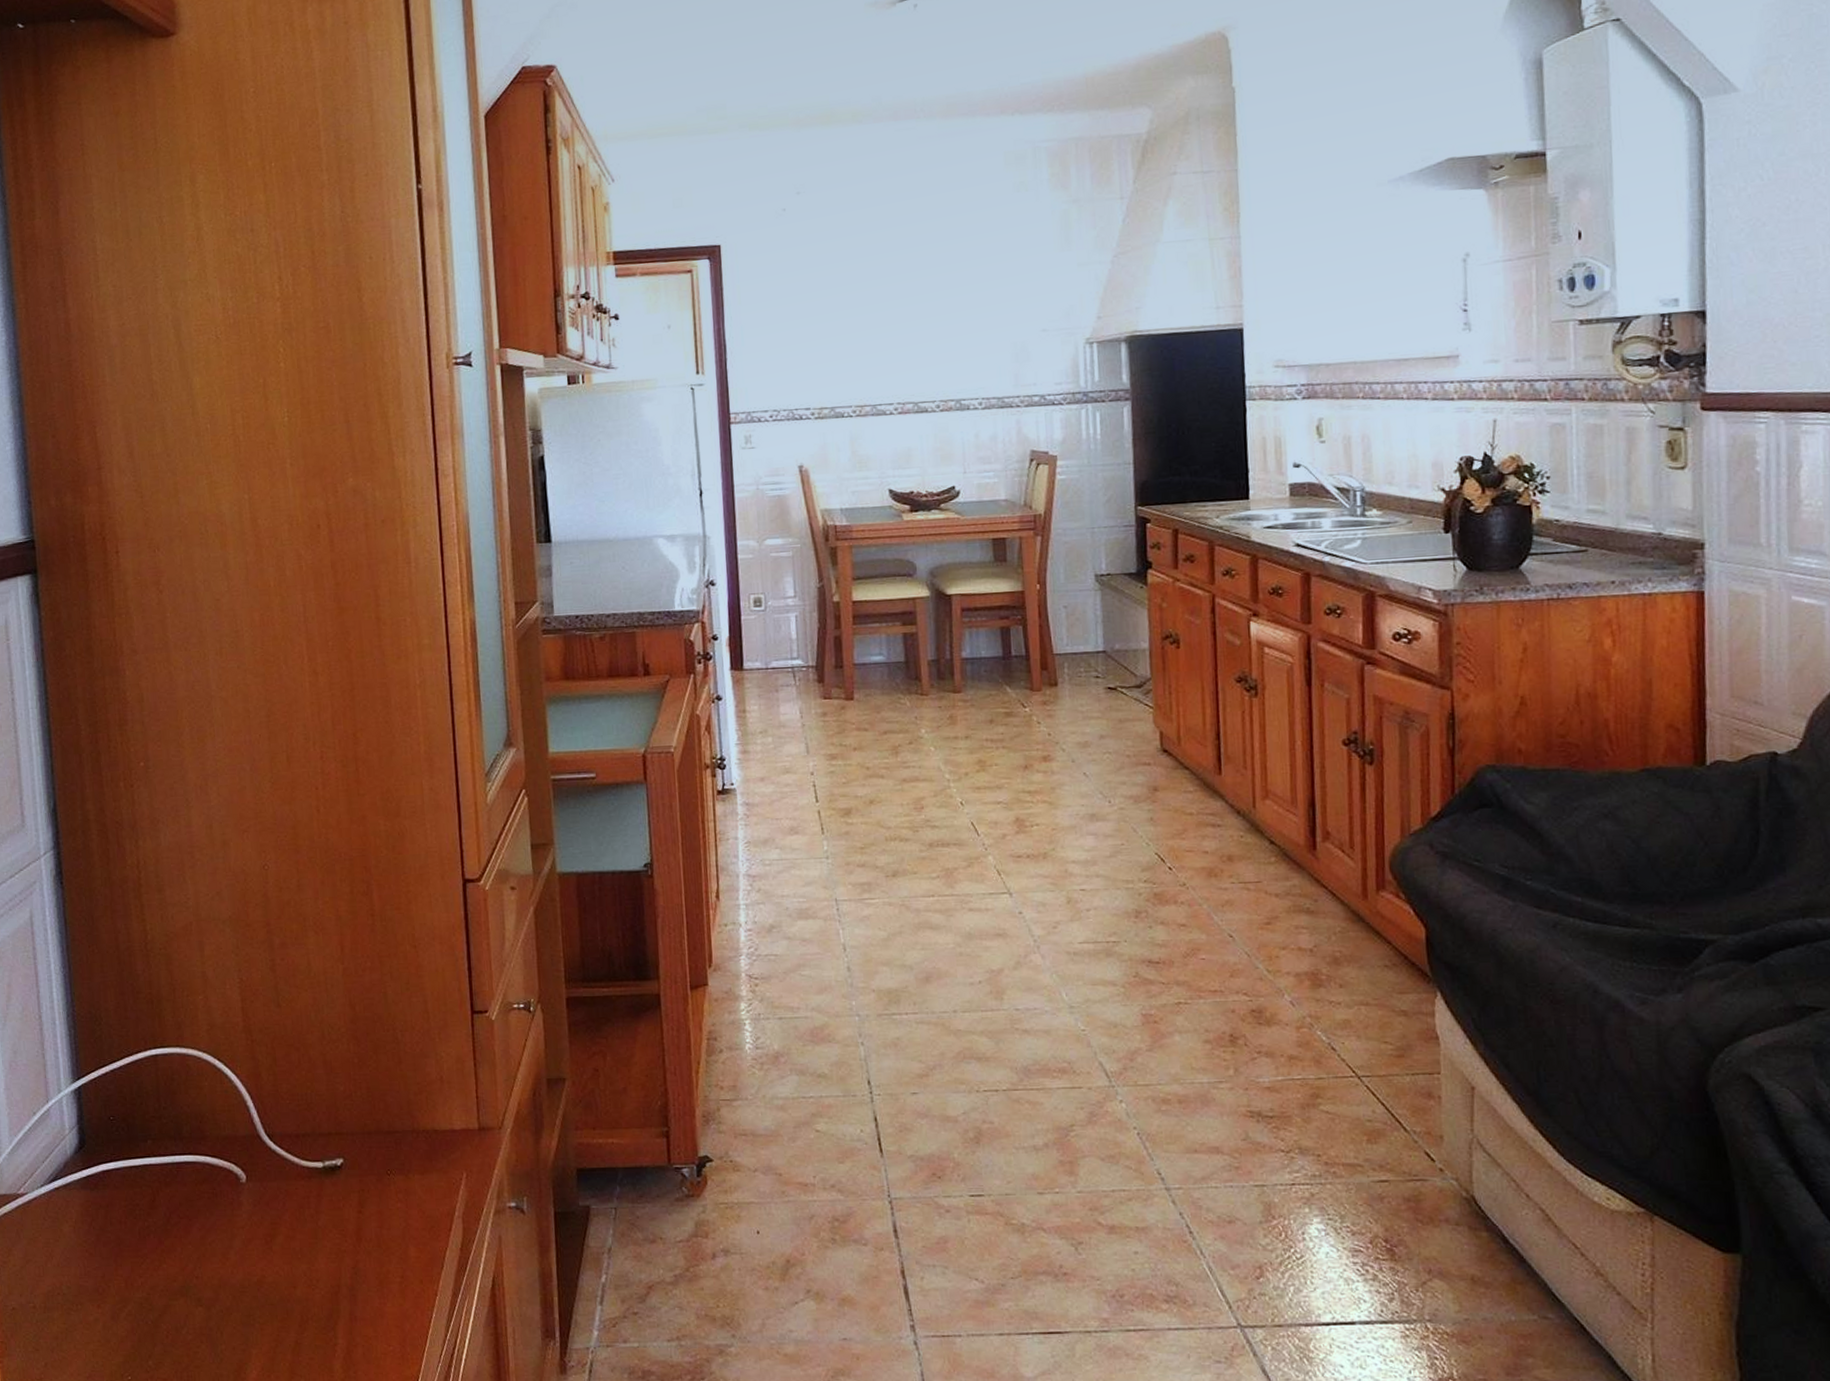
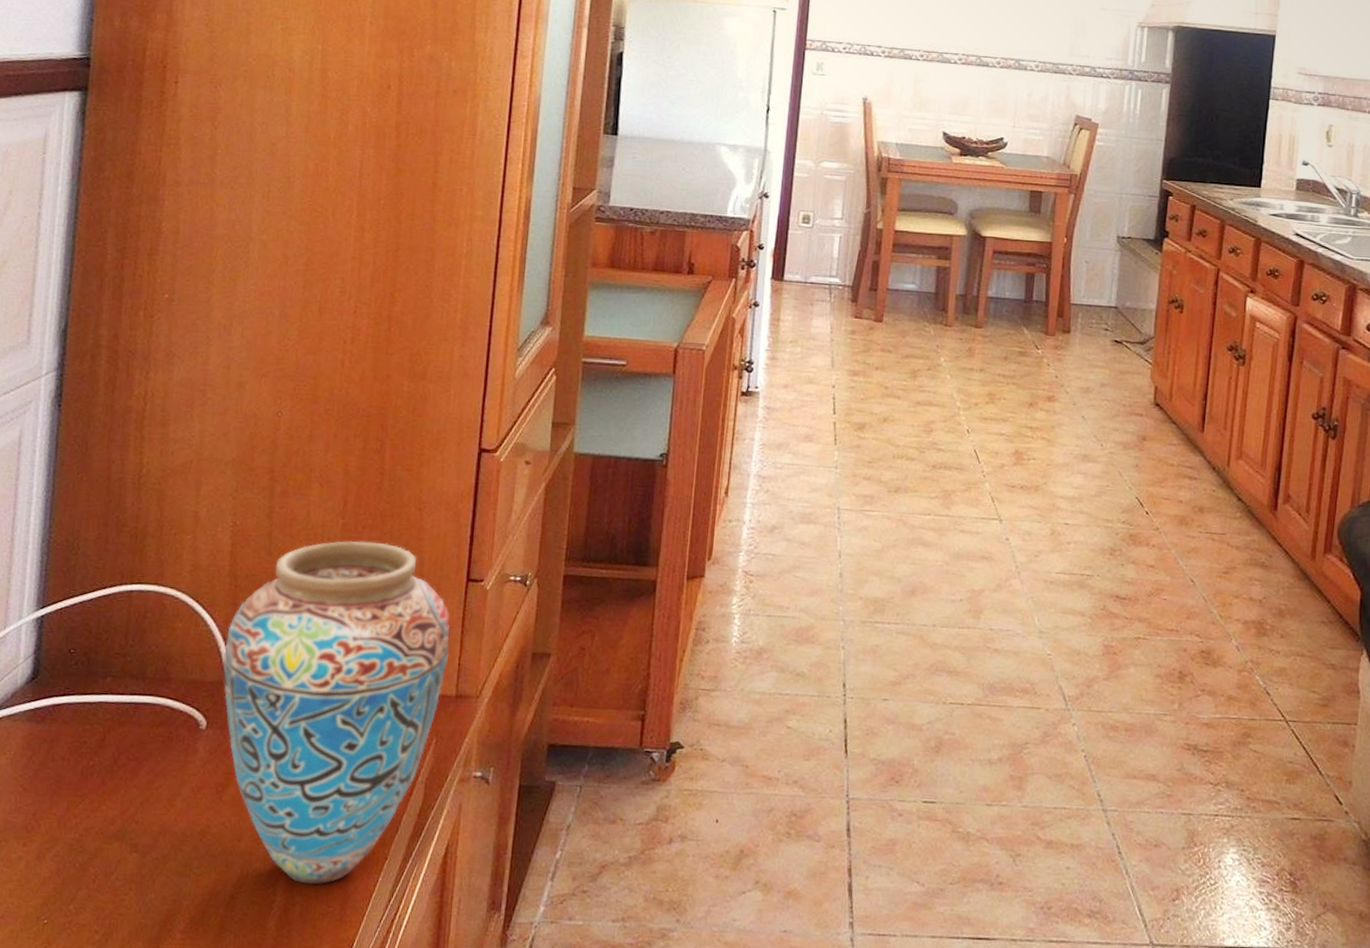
vase: none [251,983,466,1326] -> present [223,540,450,885]

